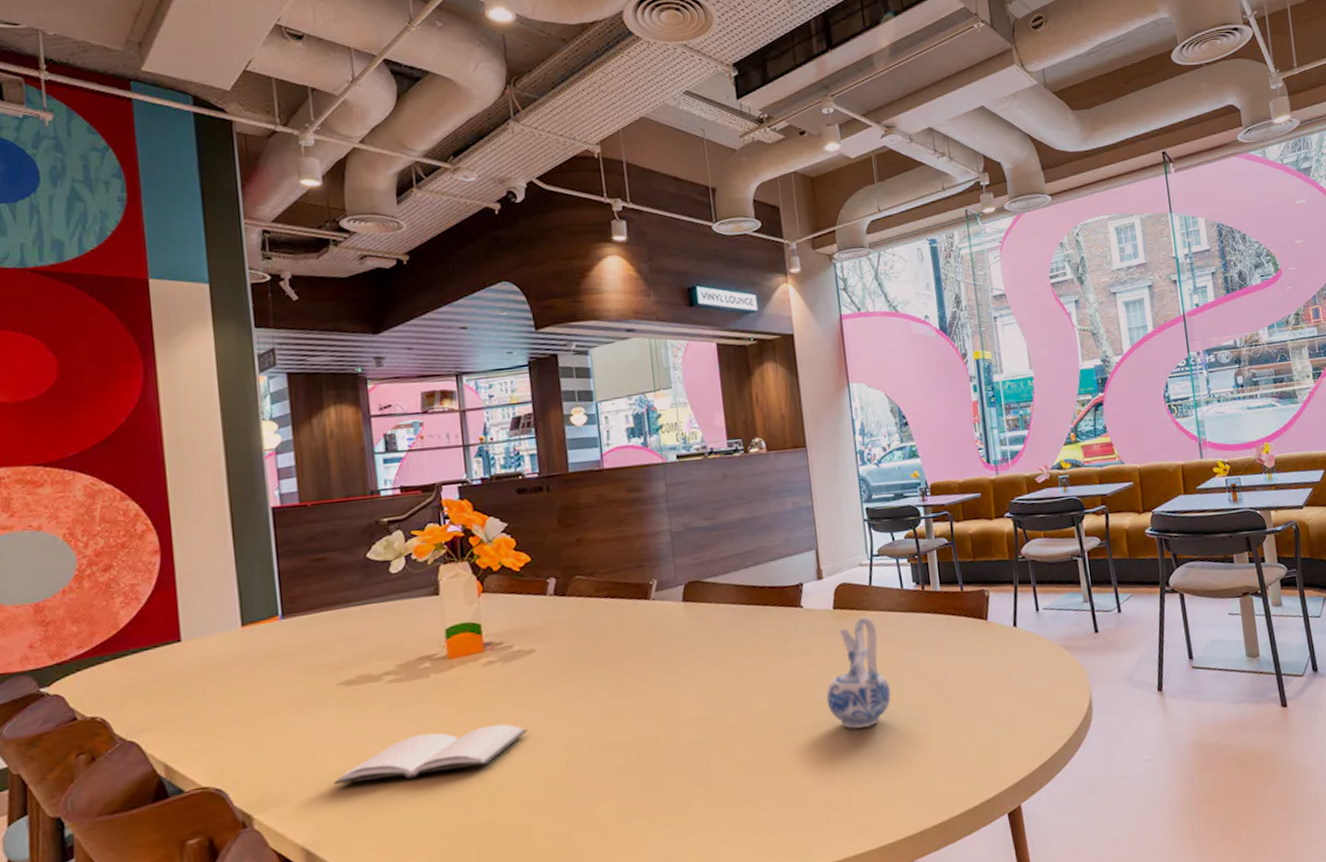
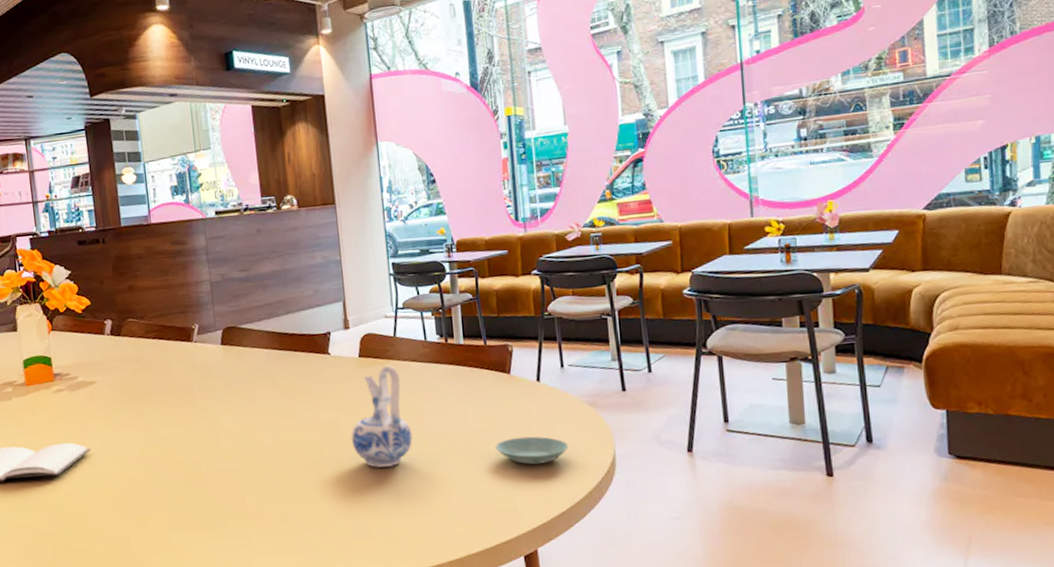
saucer: none [975,684,1047,715] -> present [495,436,569,465]

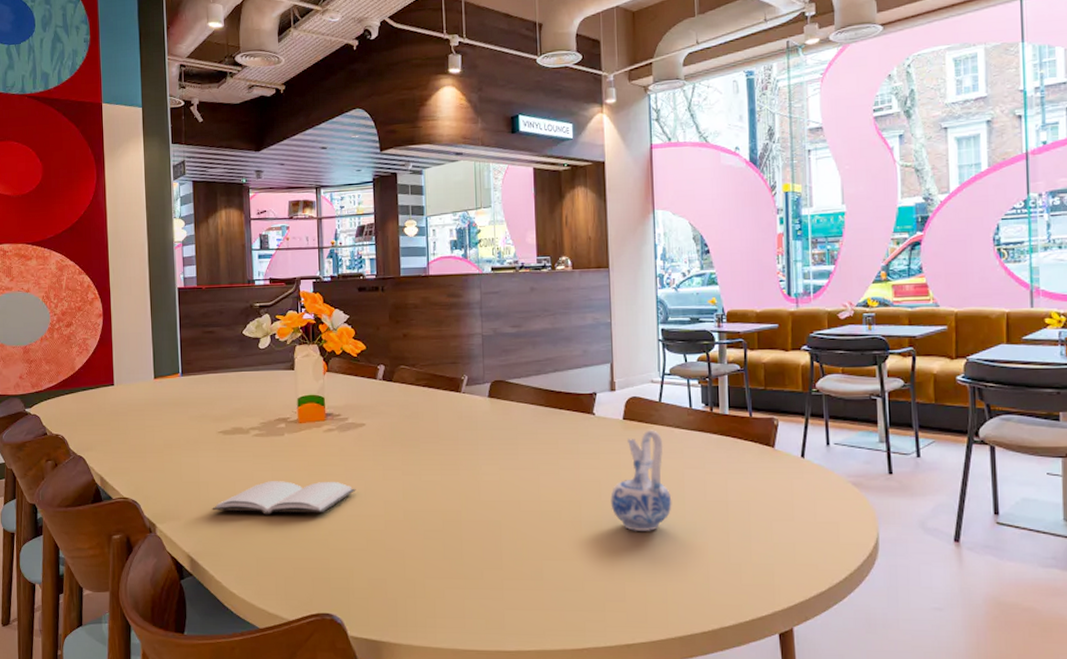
saucer: present [495,436,569,465] -> none [755,512,831,541]

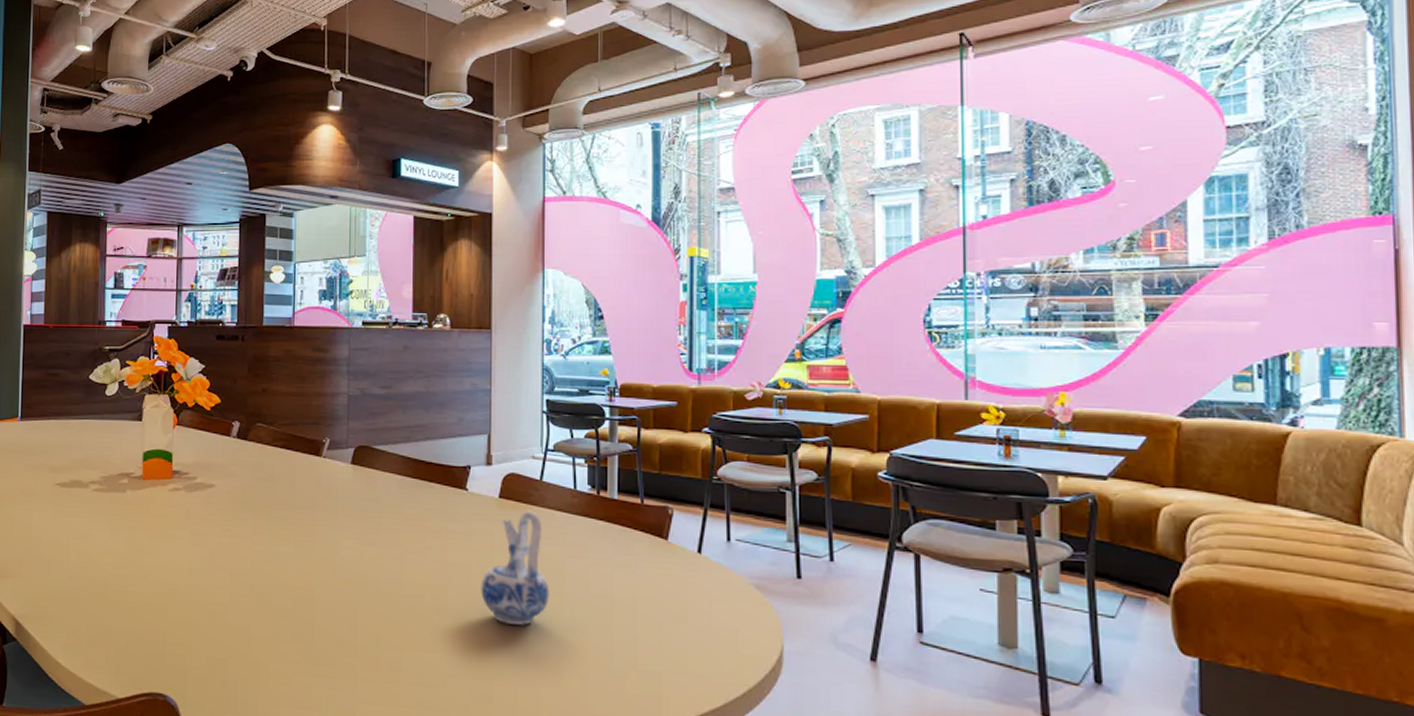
book: present [212,481,356,516] -> none [43,541,201,581]

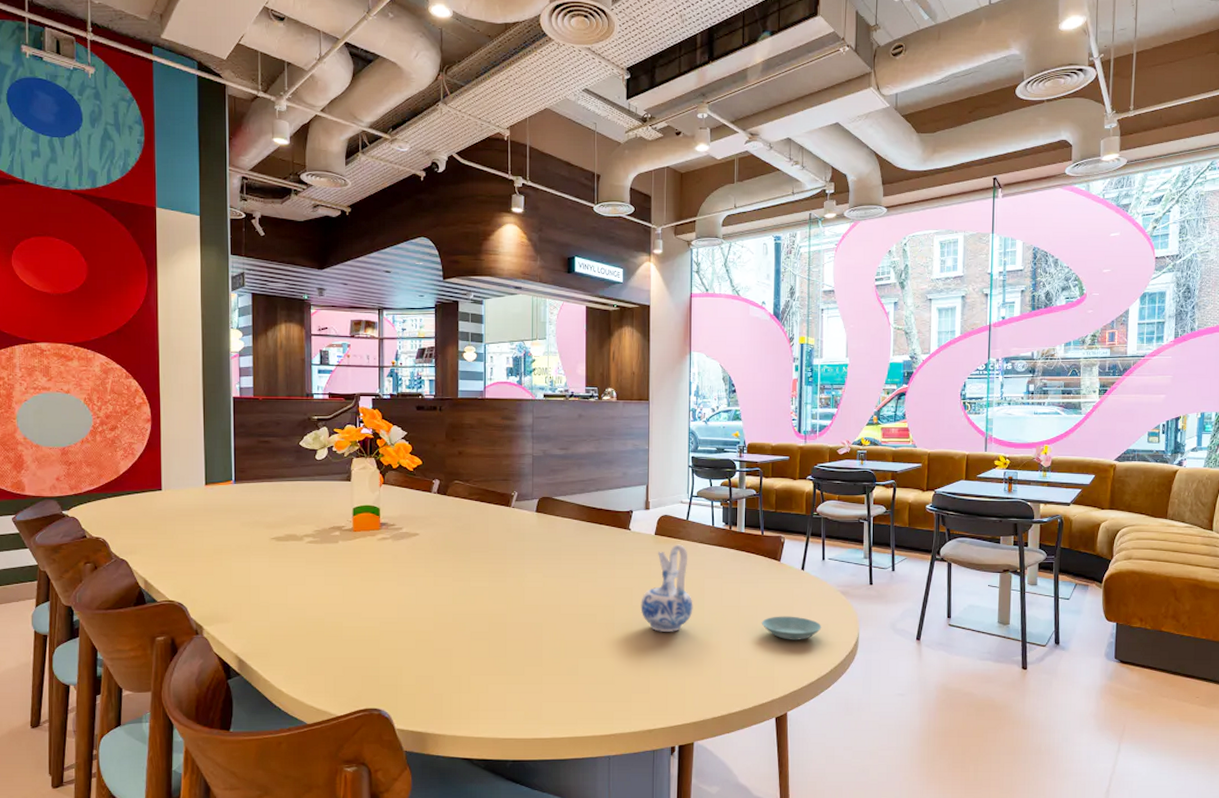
saucer: none [642,613,729,649] -> present [761,616,822,640]

